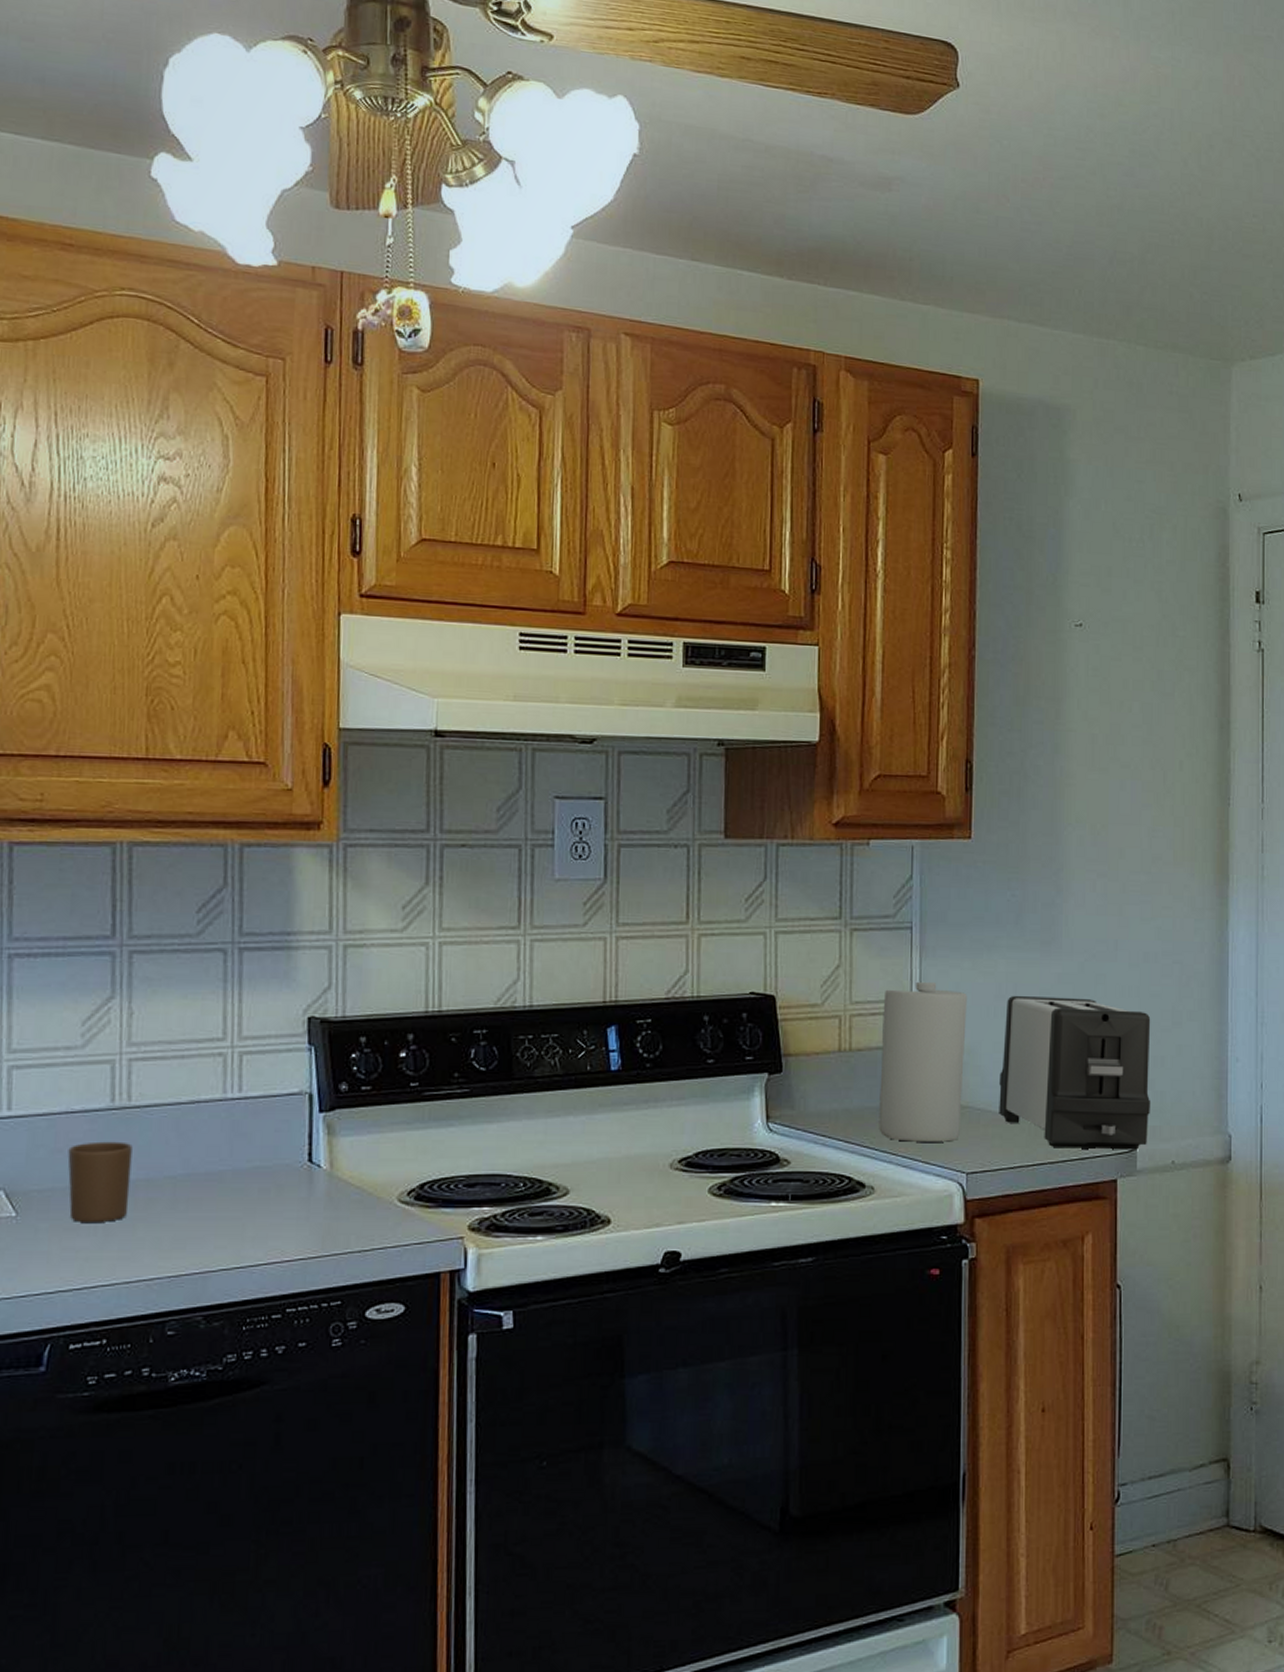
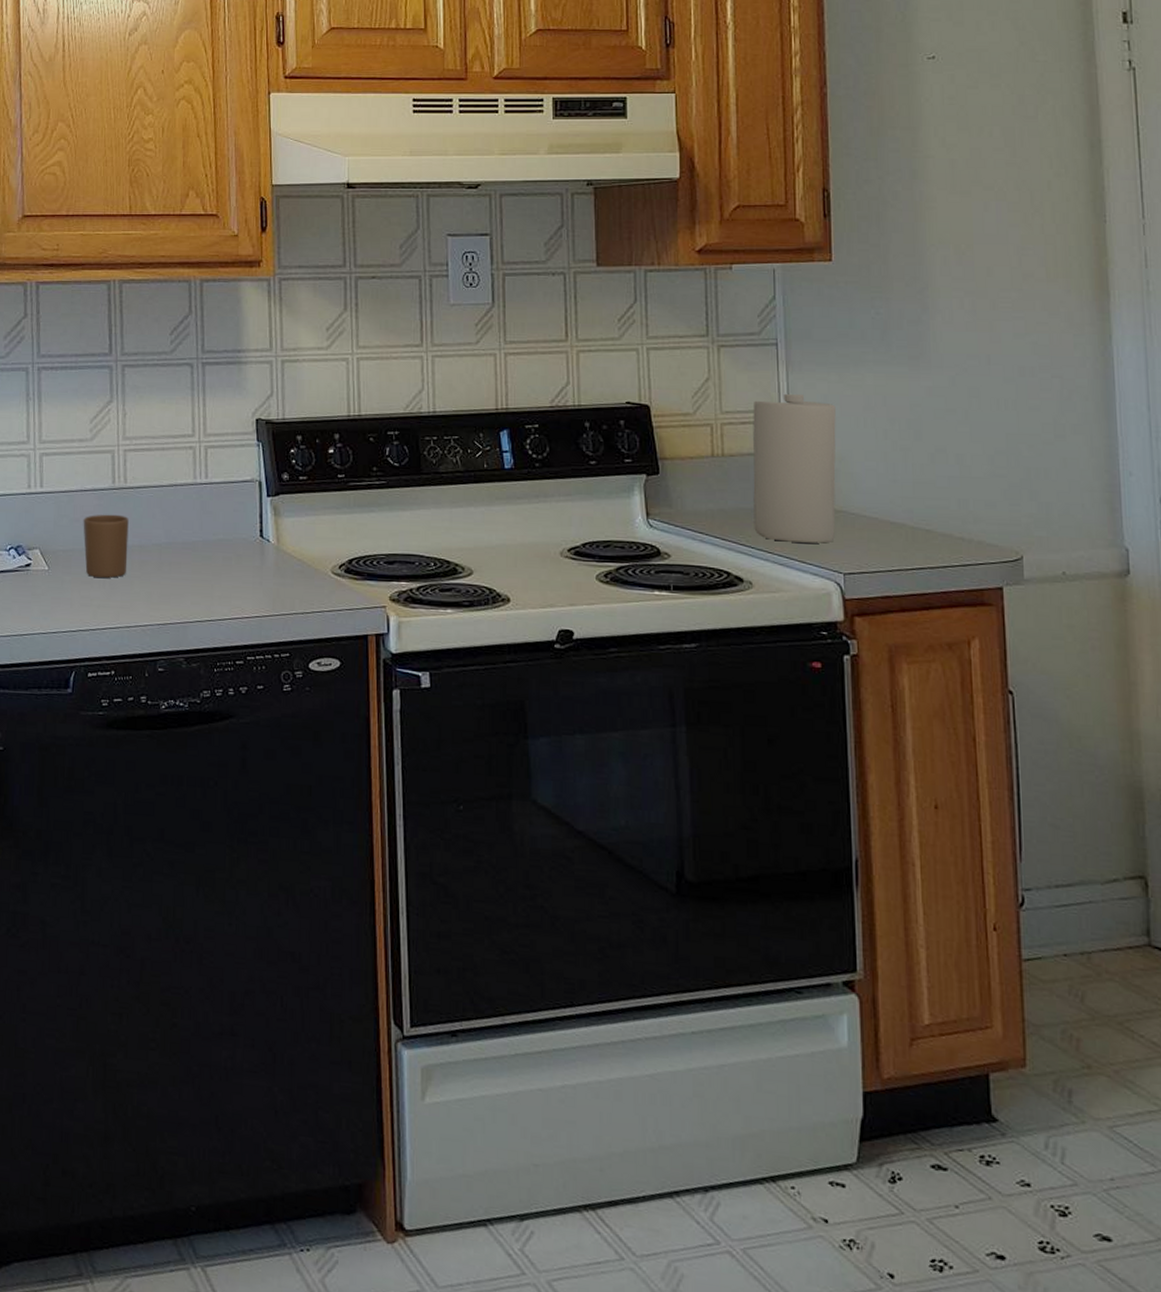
toaster: present [999,995,1151,1150] -> none [873,407,1036,560]

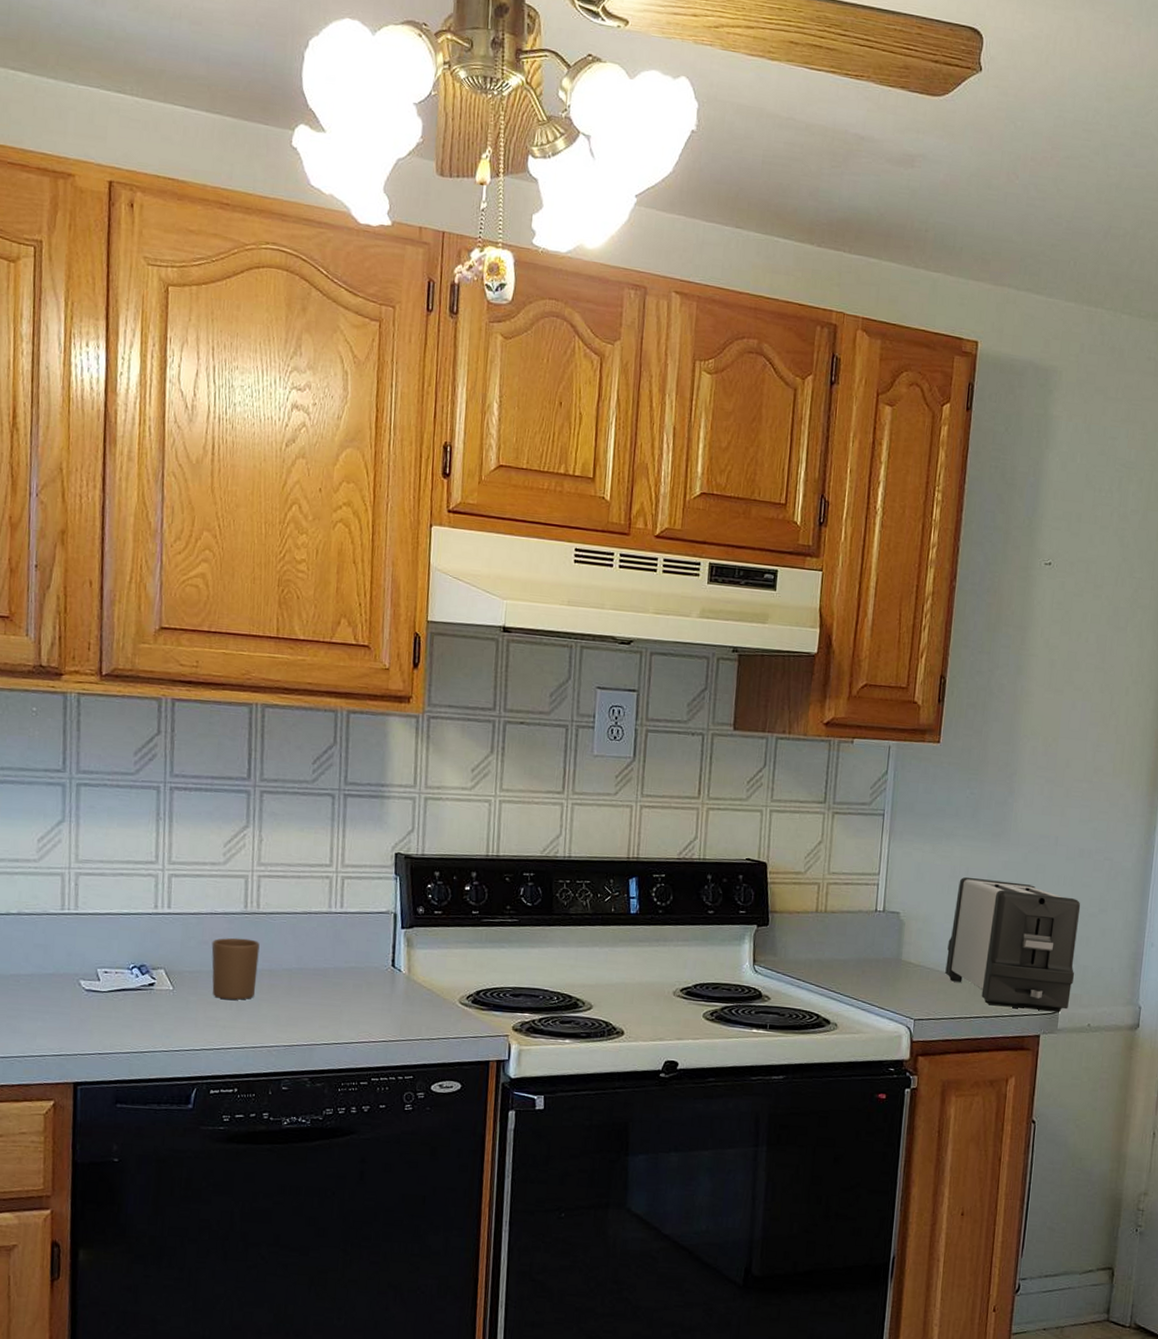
paper towel holder: present [753,394,836,544] -> none [844,860,926,993]
toaster: none [873,407,1036,560] -> present [945,876,1081,1013]

